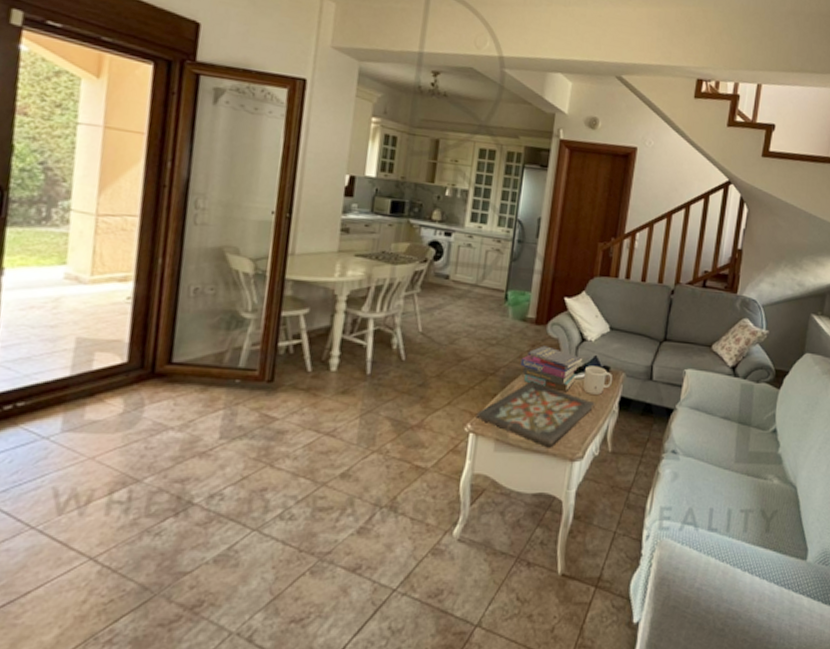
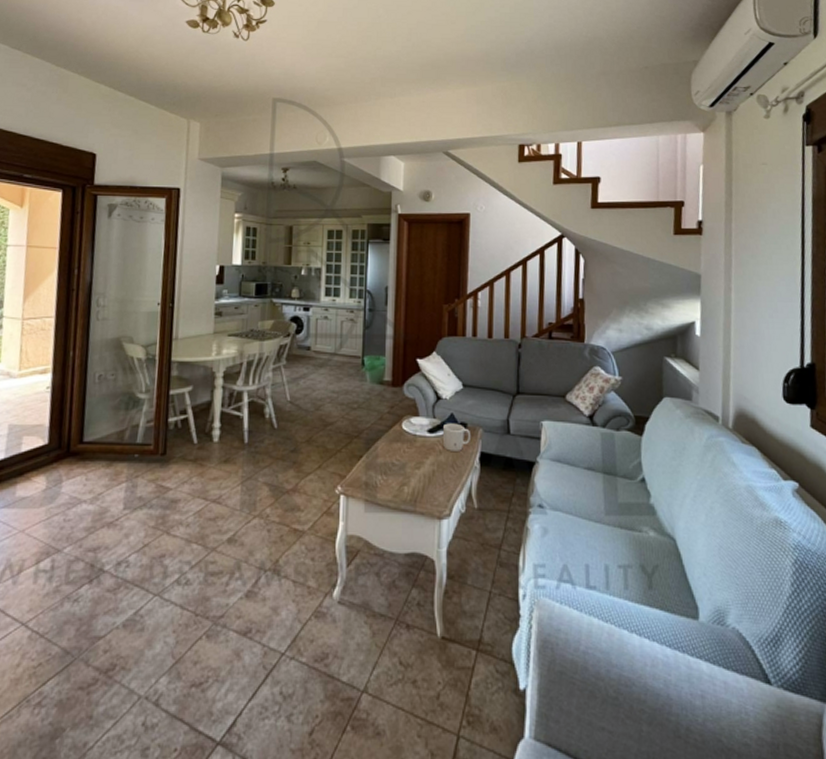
decorative tray: present [476,381,596,448] -> none [345,441,458,507]
books: present [520,345,582,393] -> none [382,406,439,451]

